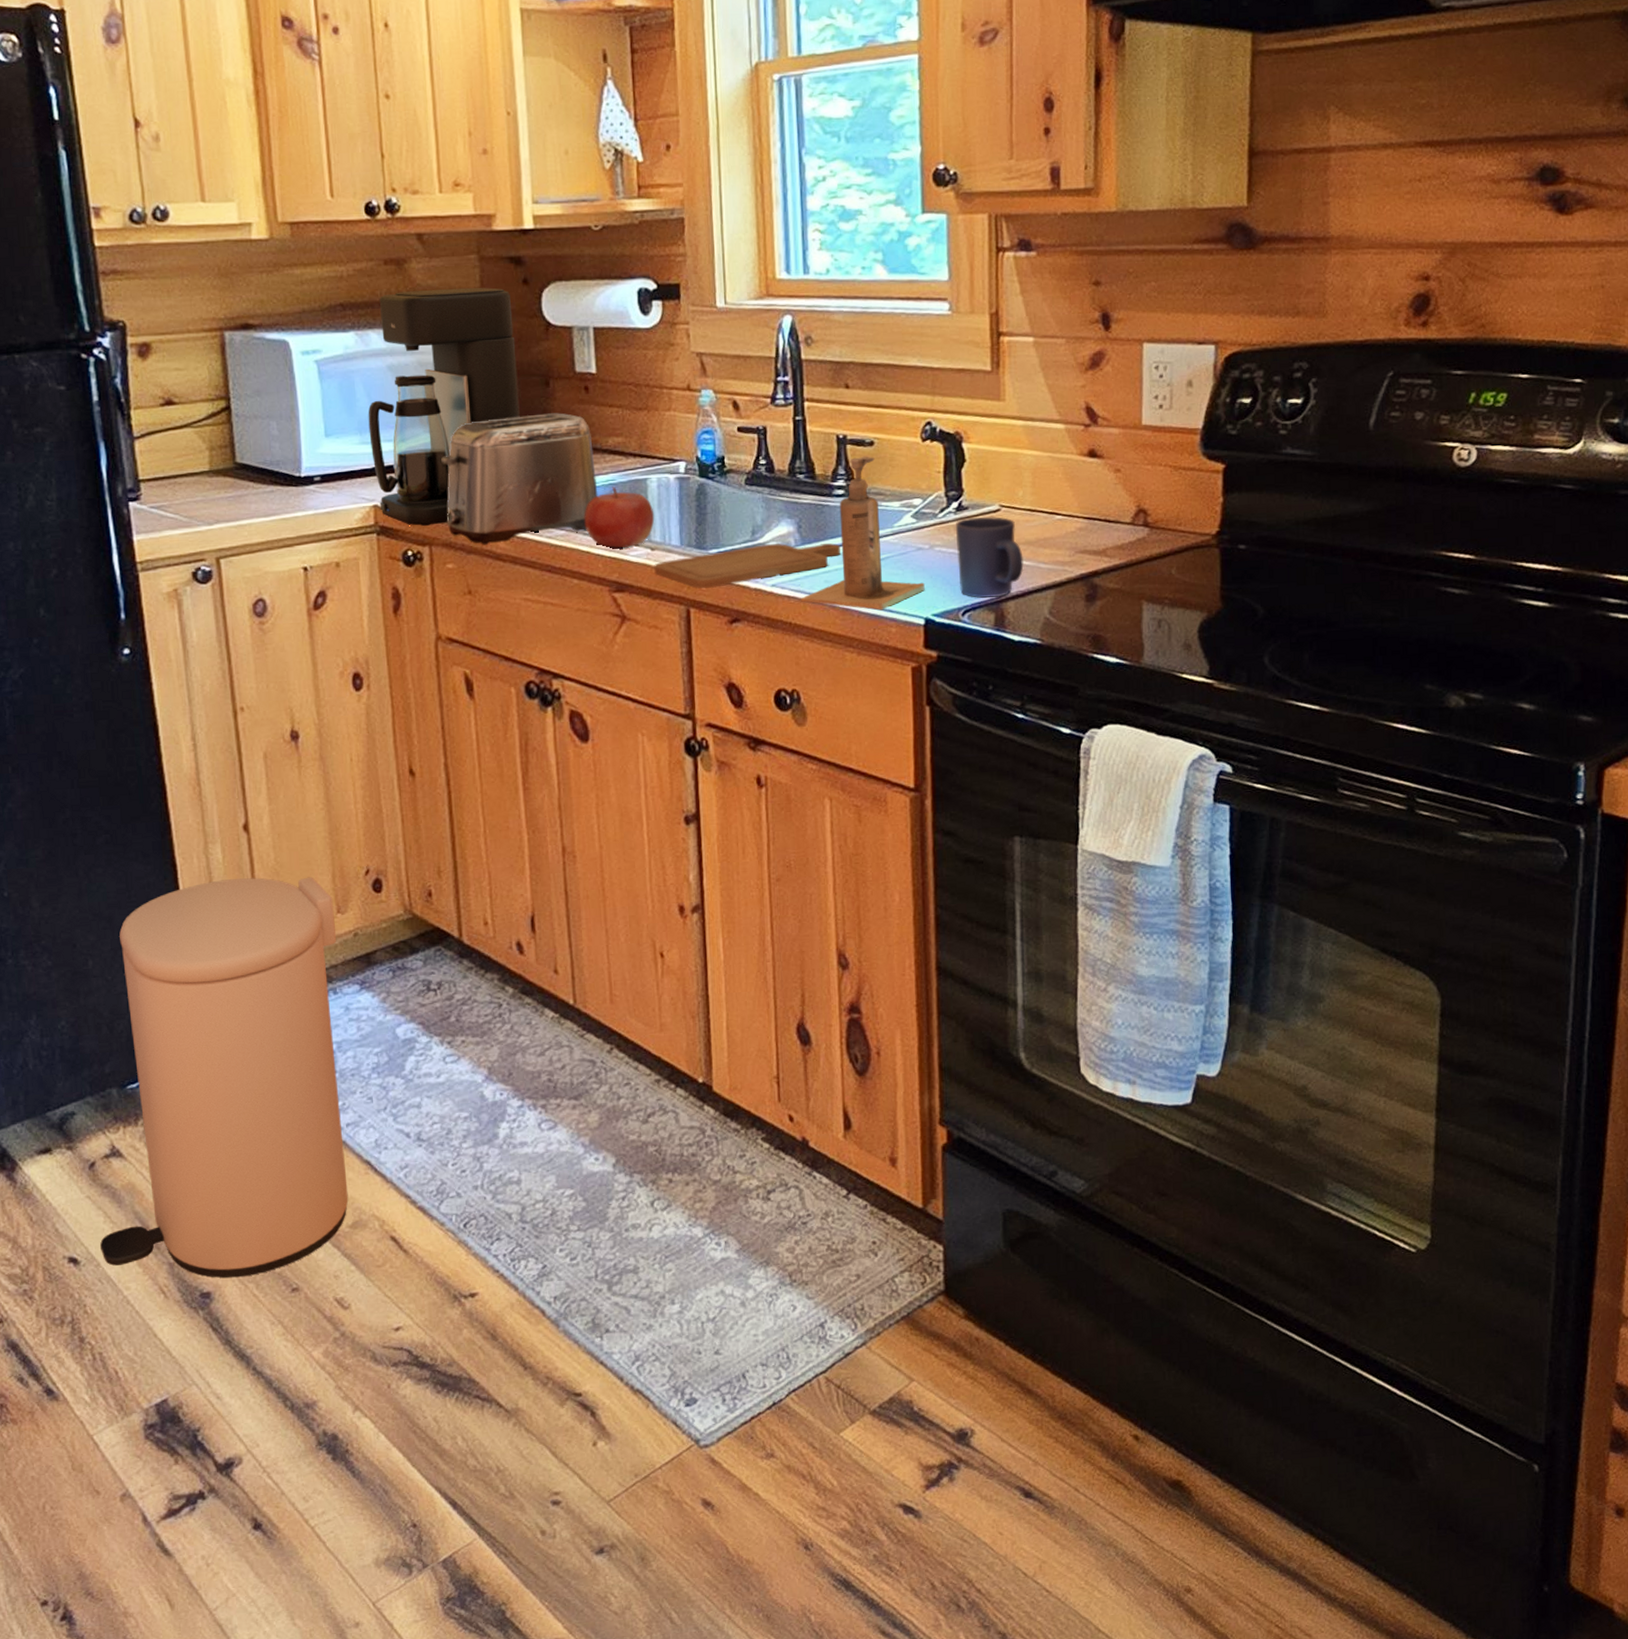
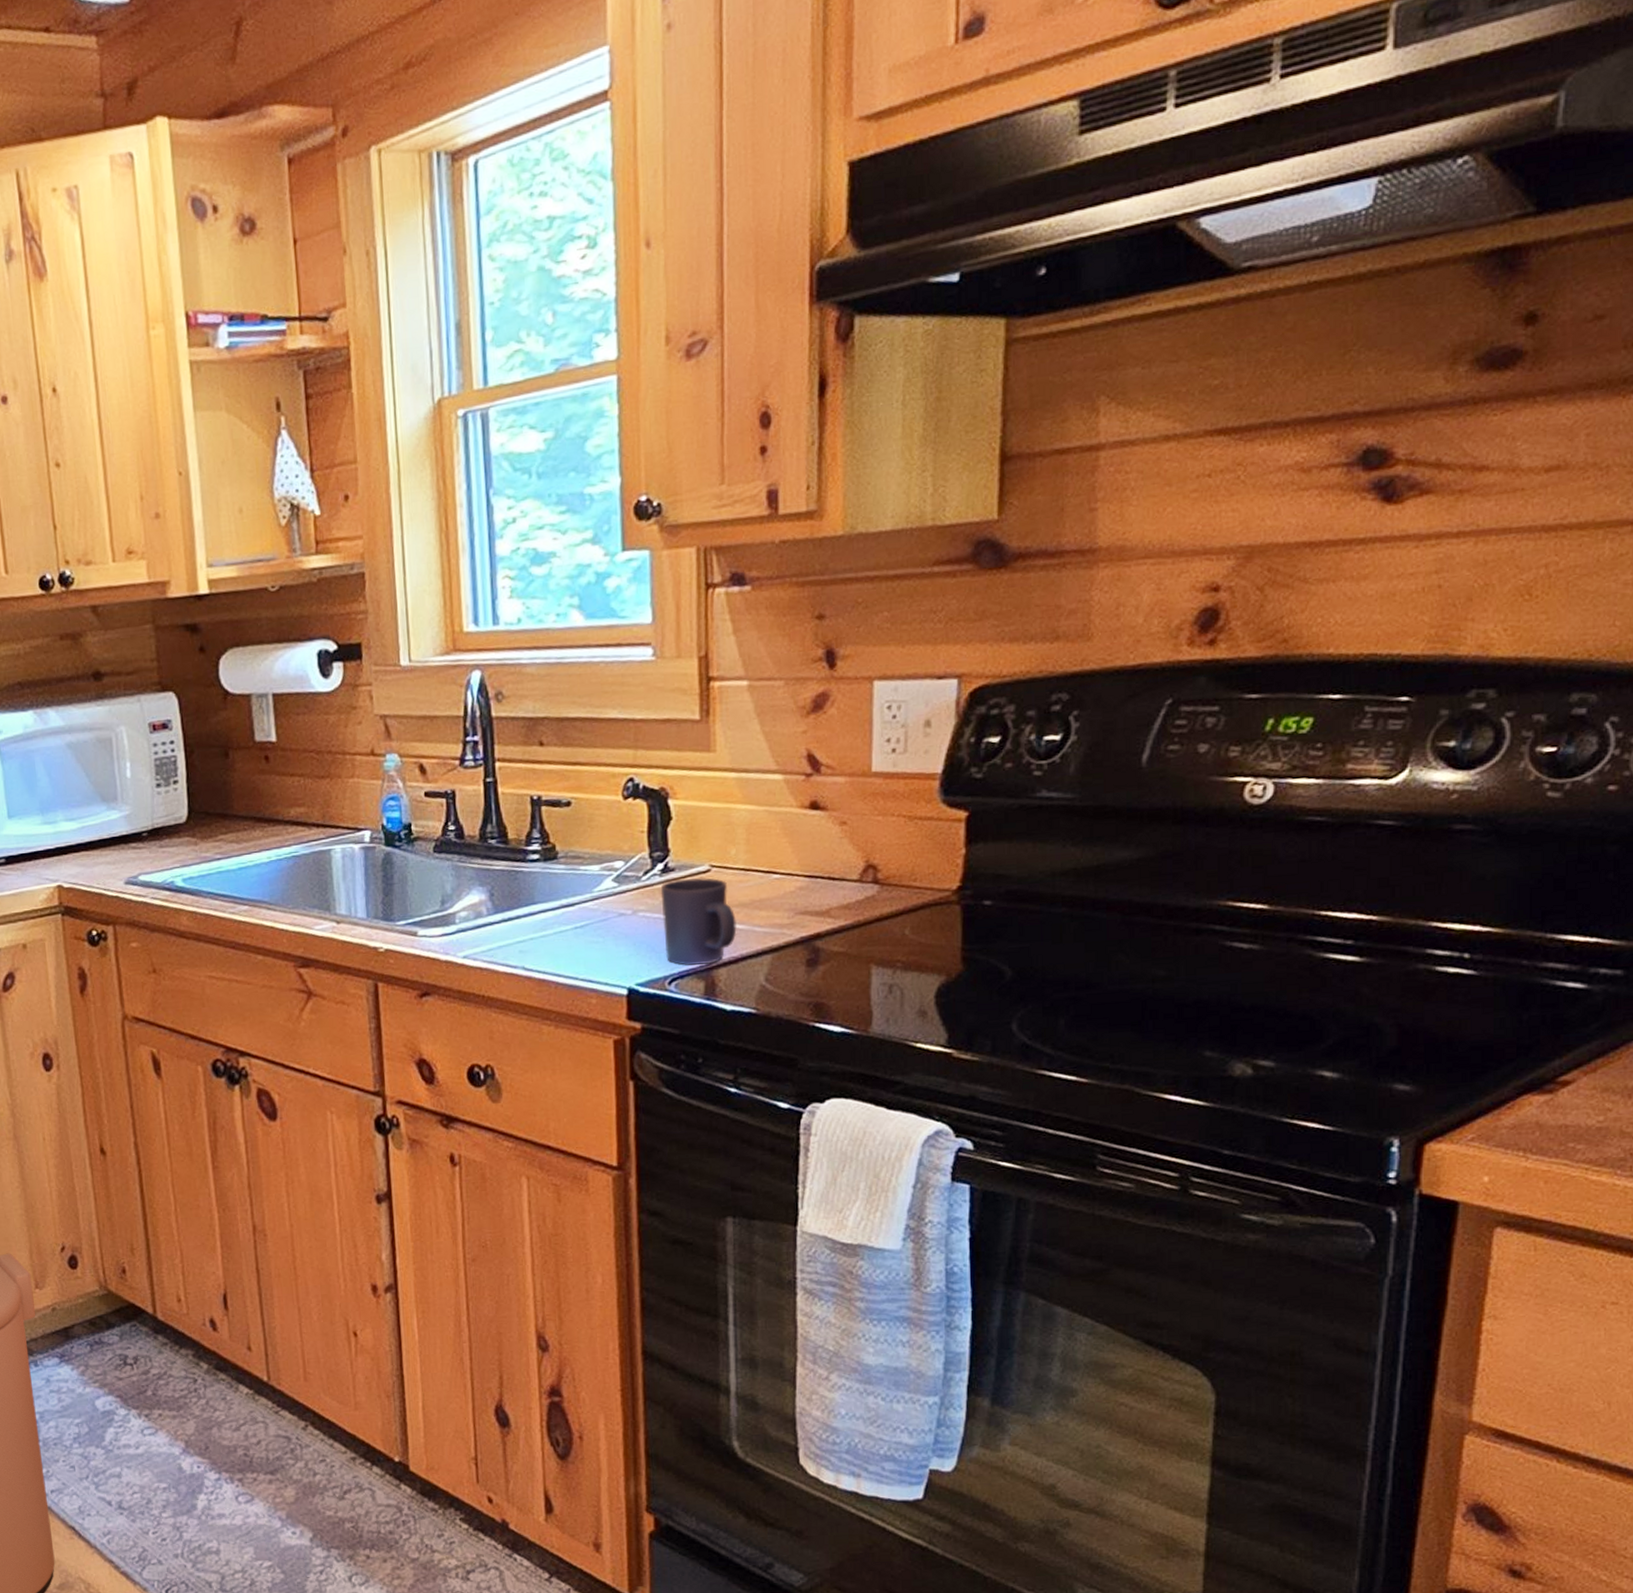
coffee maker: present [368,287,520,527] -> none [49,658,200,906]
toaster: present [441,413,598,545] -> none [122,784,281,923]
fruit: present [584,487,655,549] -> none [267,859,340,923]
chopping board: present [654,543,841,589] -> none [340,911,537,962]
soap dispenser: present [800,456,926,611] -> none [493,817,629,981]

